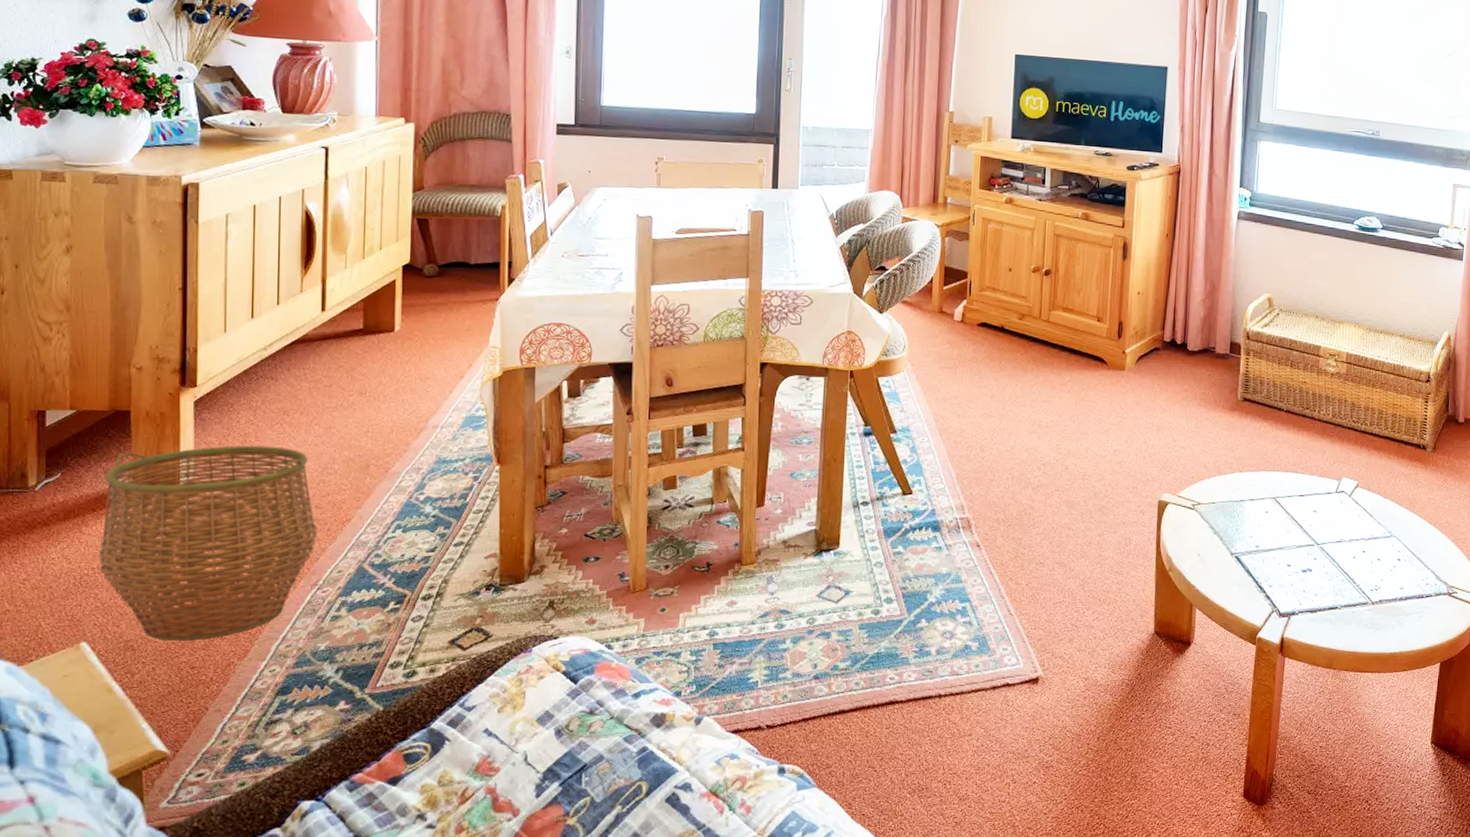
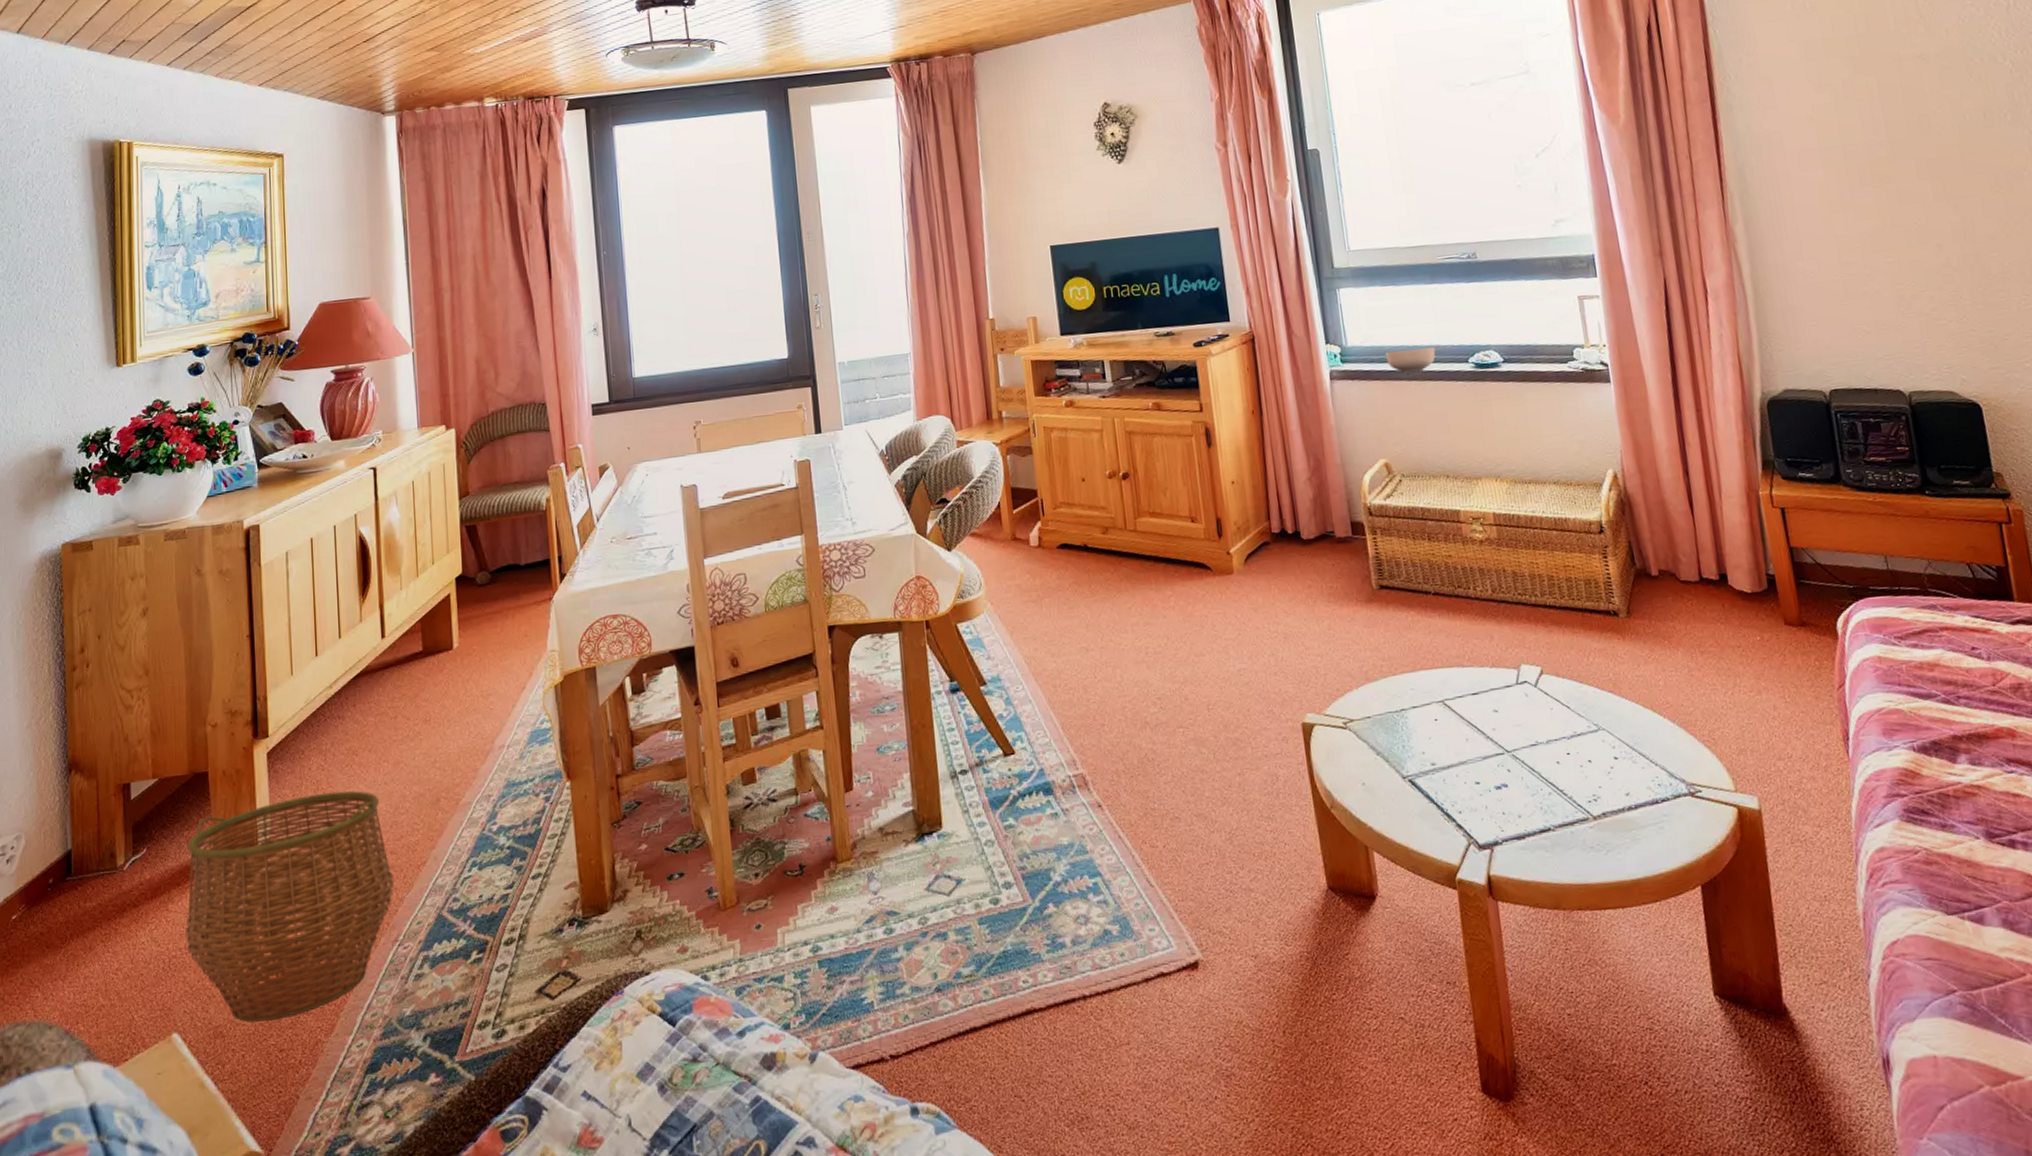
bowl: none [1287,203,1329,225] -> present [1385,346,1436,374]

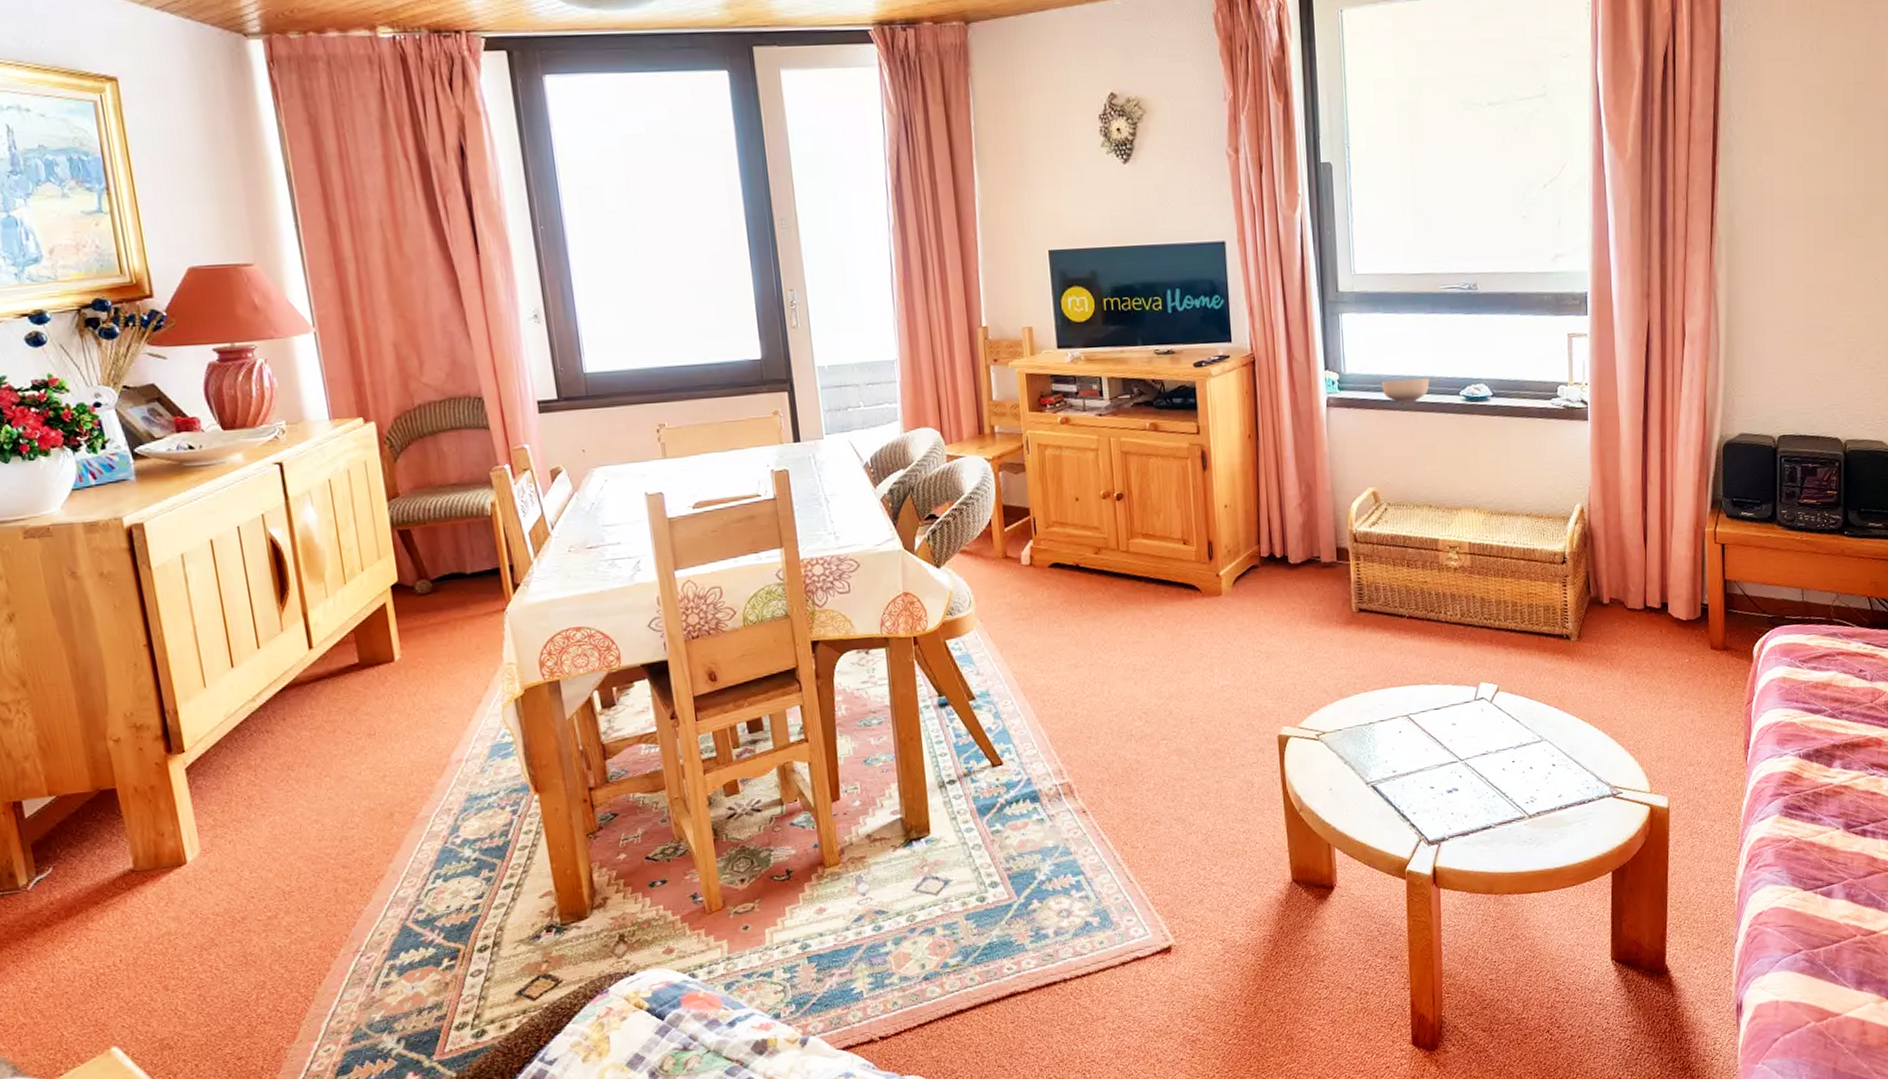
basket: present [185,790,395,1022] -> none [101,806,350,1034]

